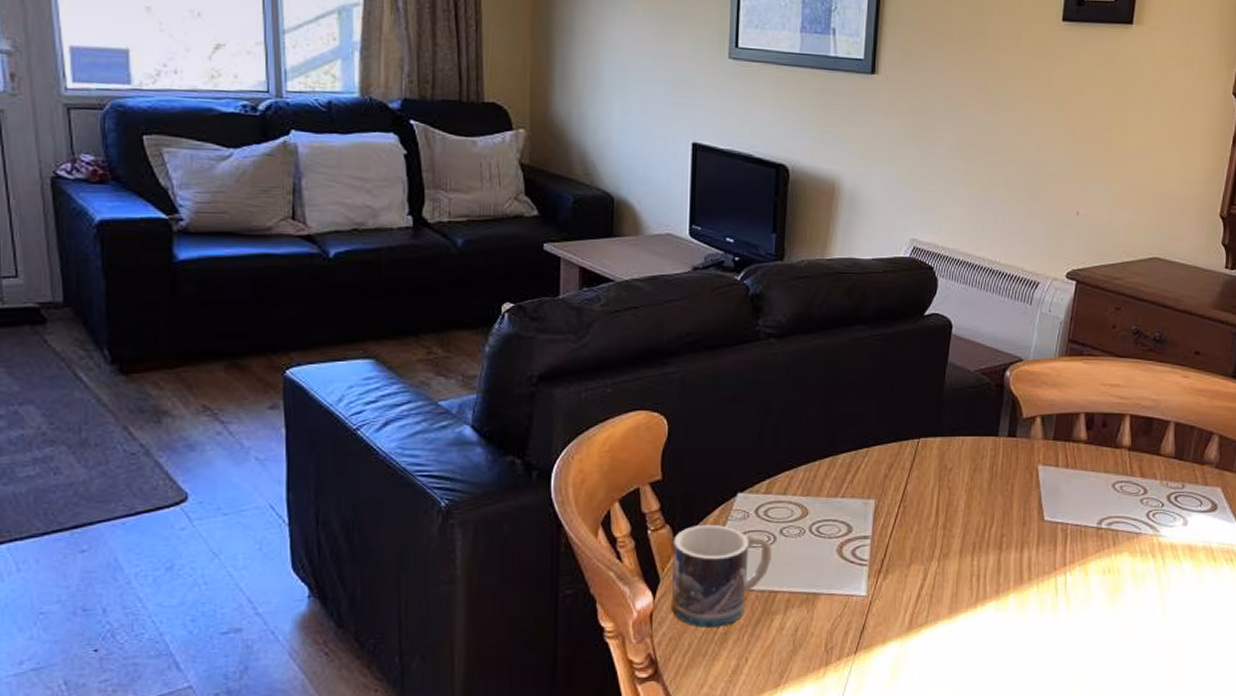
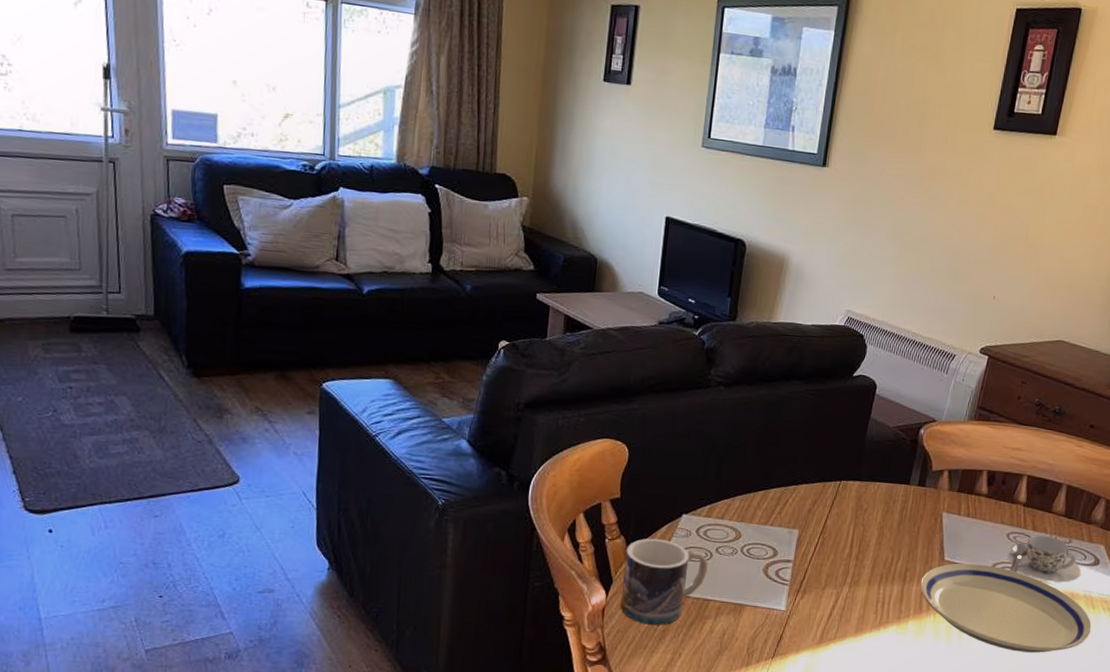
plate: none [1019,521,1215,618] -> present [920,563,1092,653]
teacup: none [1114,482,1198,535] -> present [1007,535,1082,583]

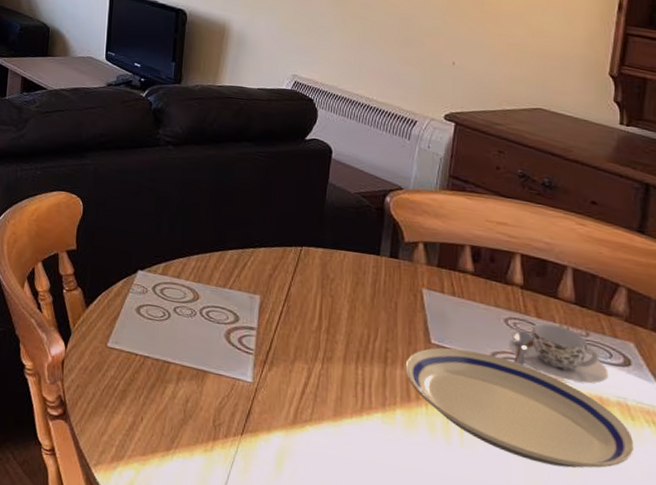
mug: present [620,538,708,625] -> none [79,292,166,385]

